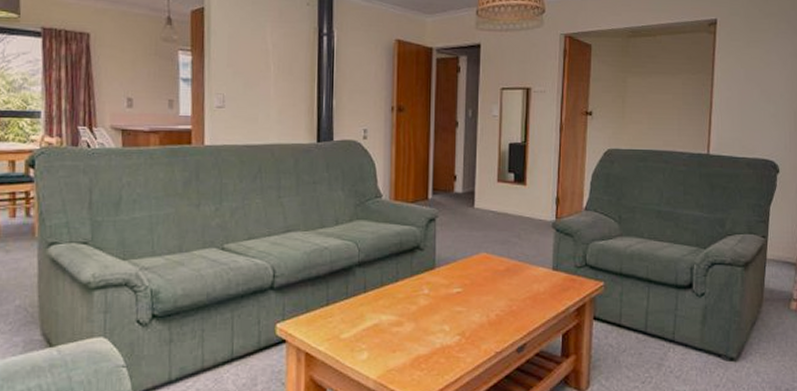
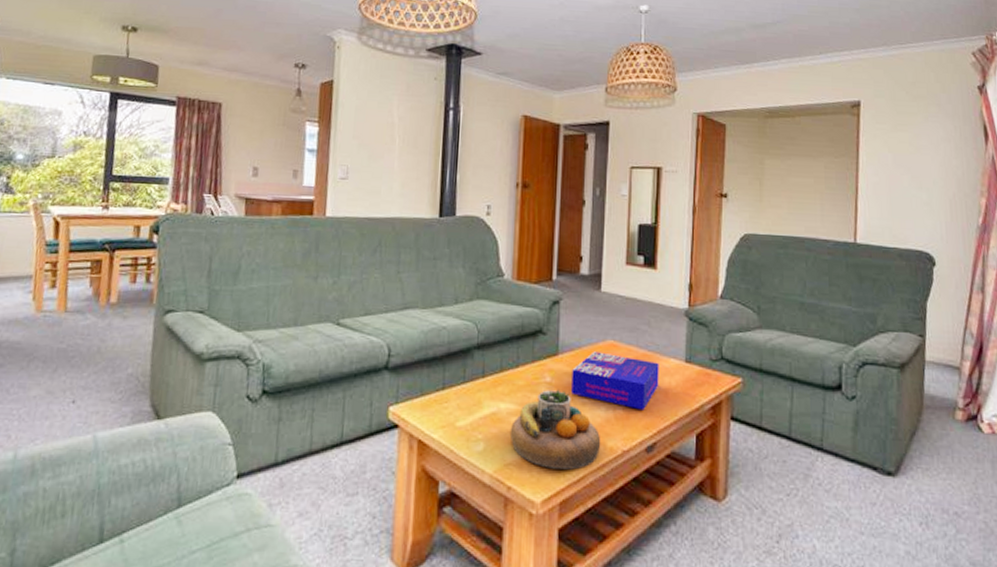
decorative bowl: none [391,300,476,372] -> present [509,389,601,470]
board game: none [448,264,529,315] -> present [571,351,659,411]

